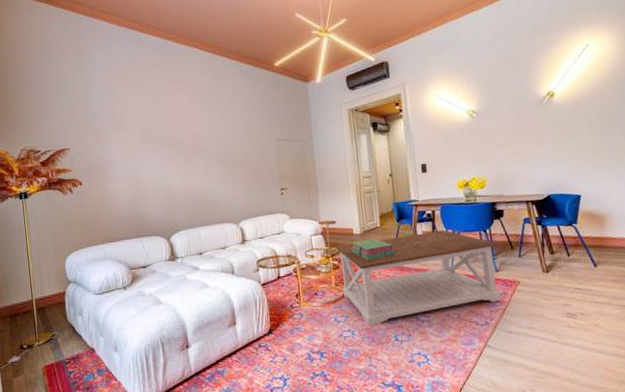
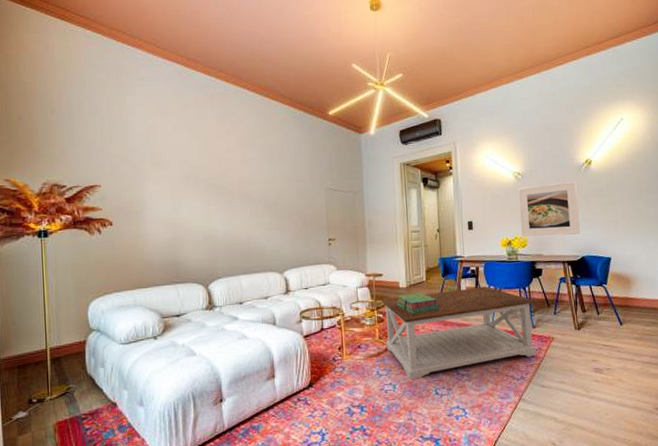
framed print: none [474,115,544,177] -> present [519,181,580,236]

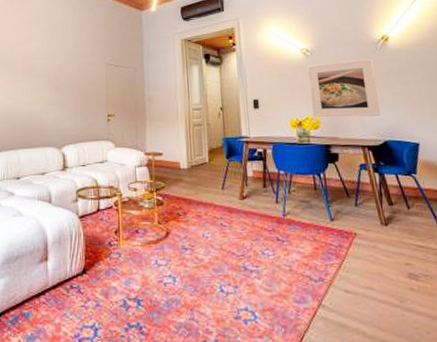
coffee table: present [382,286,537,380] -> none [161,170,337,273]
stack of books: present [397,292,439,315] -> none [177,174,223,199]

